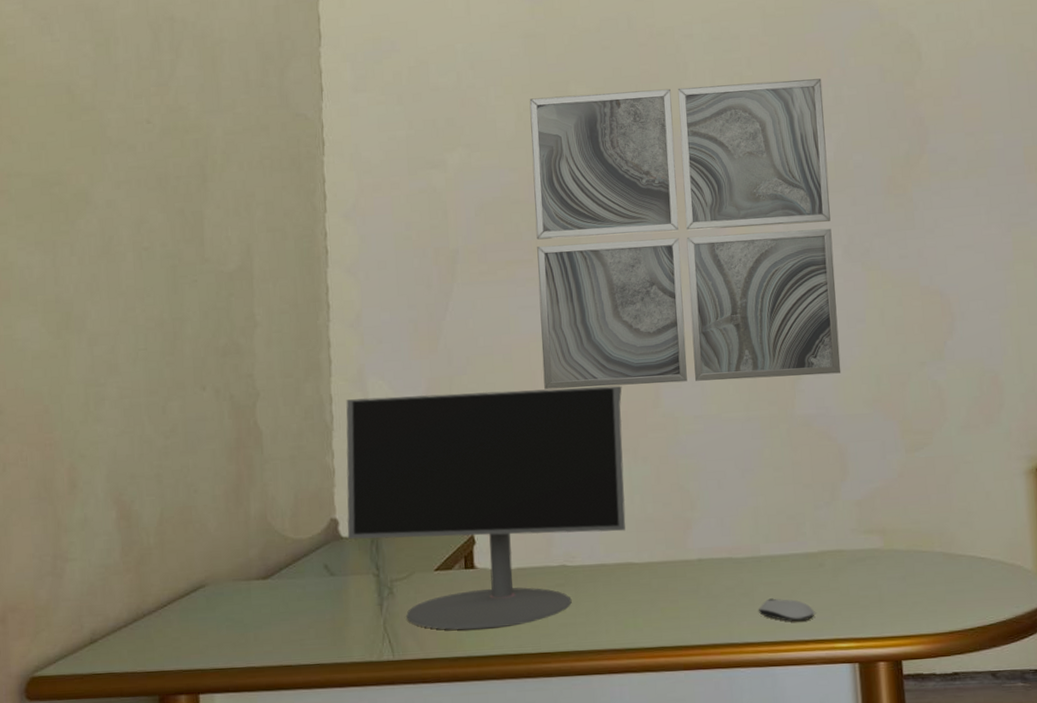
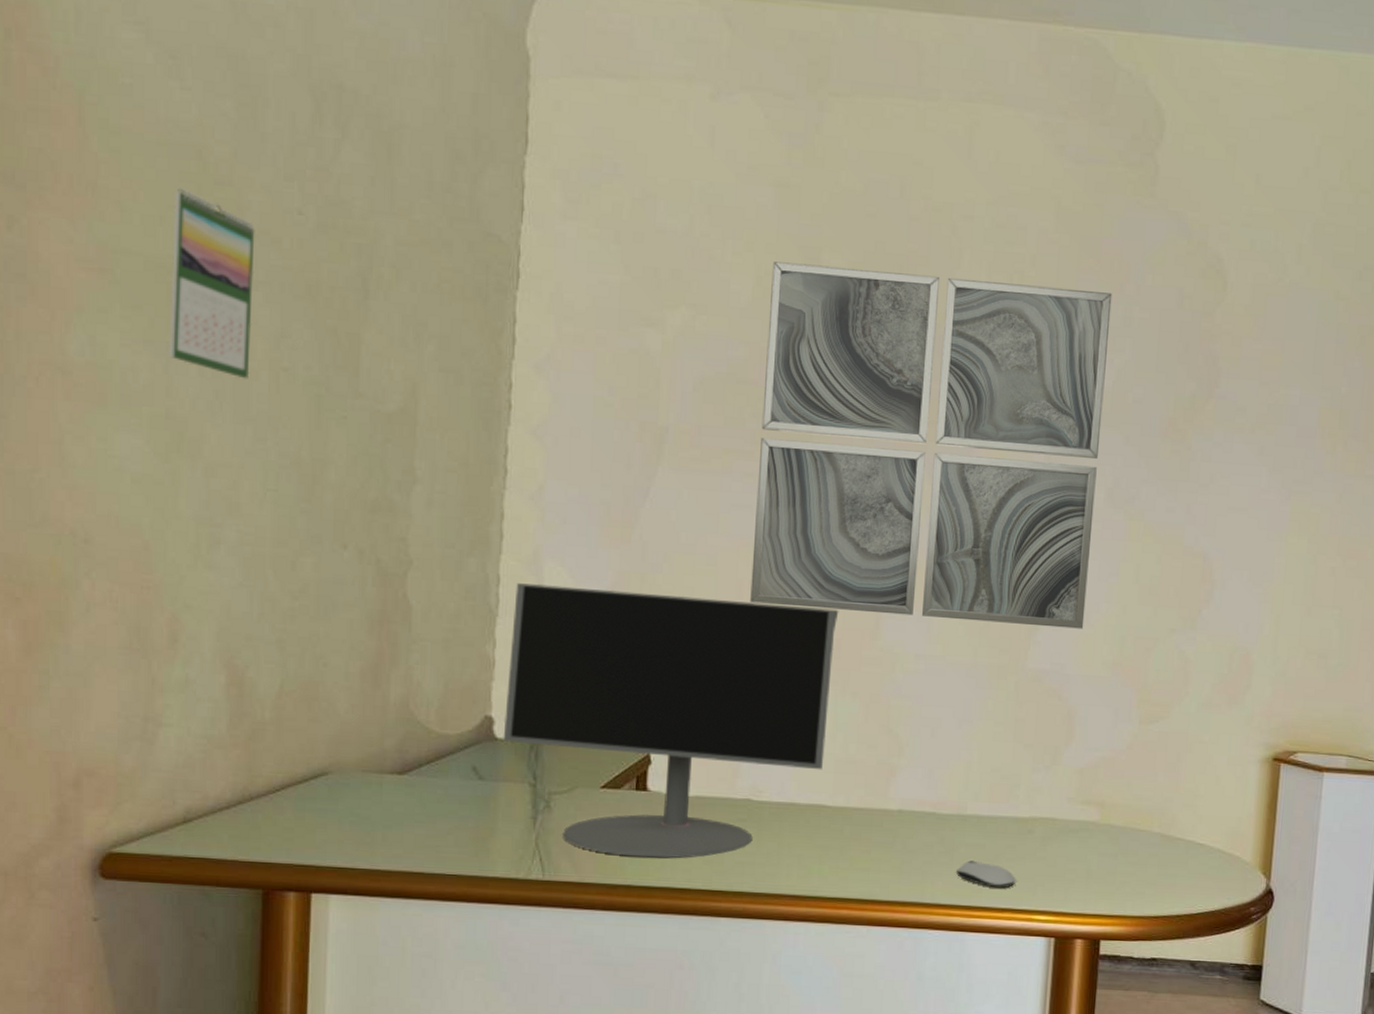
calendar: none [52,118,119,262] -> present [169,188,255,379]

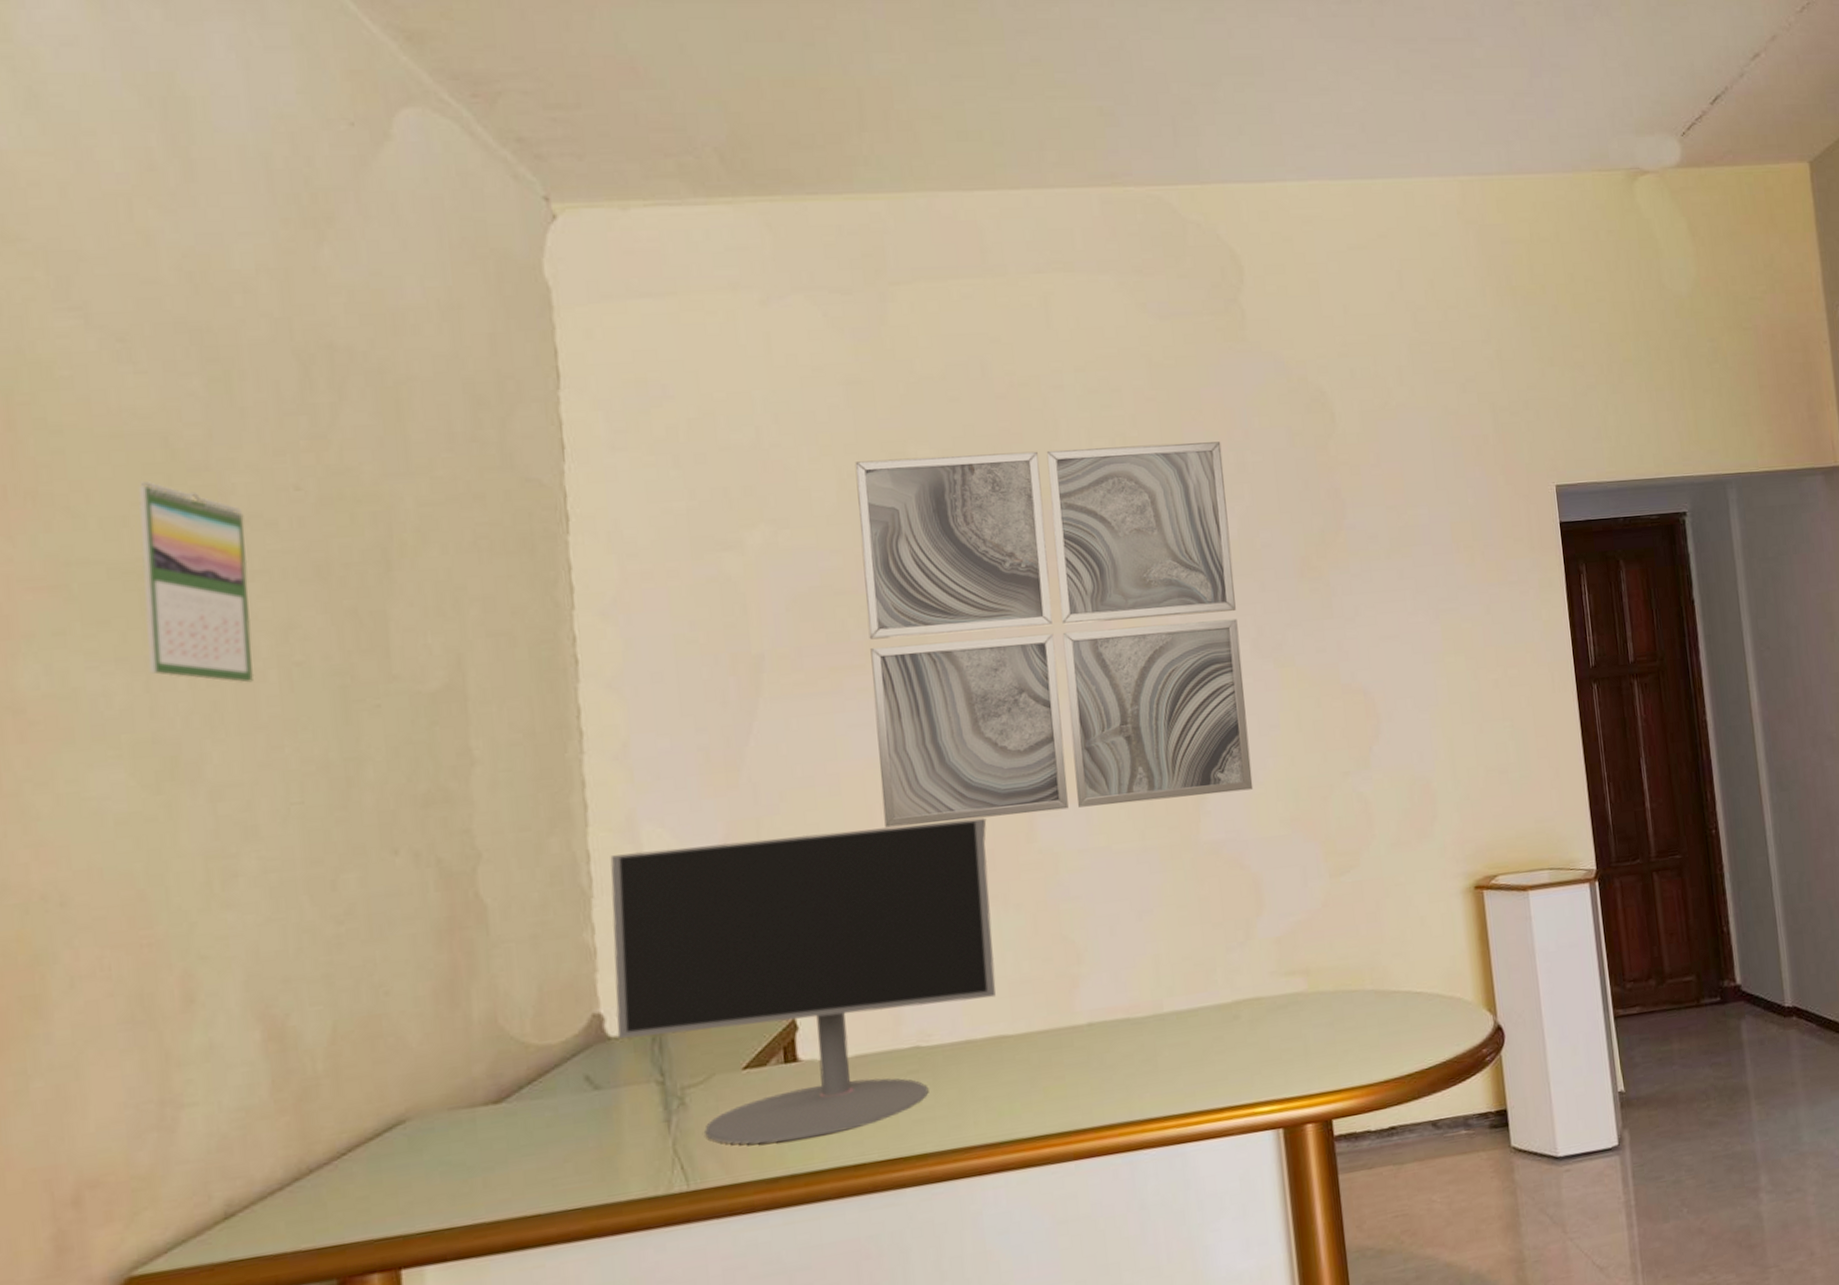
computer mouse: present [956,860,1017,889] -> none [1164,1061,1231,1088]

